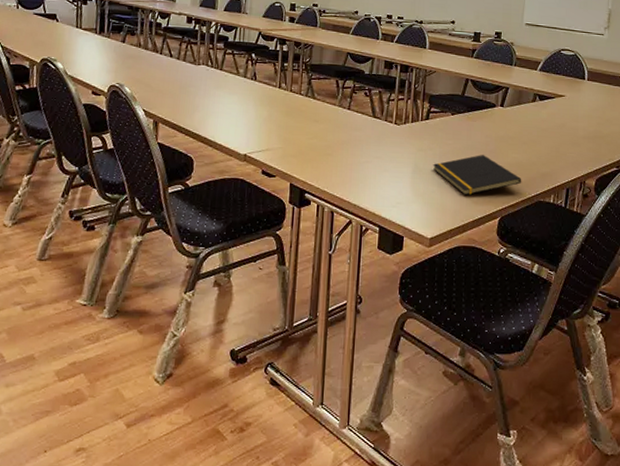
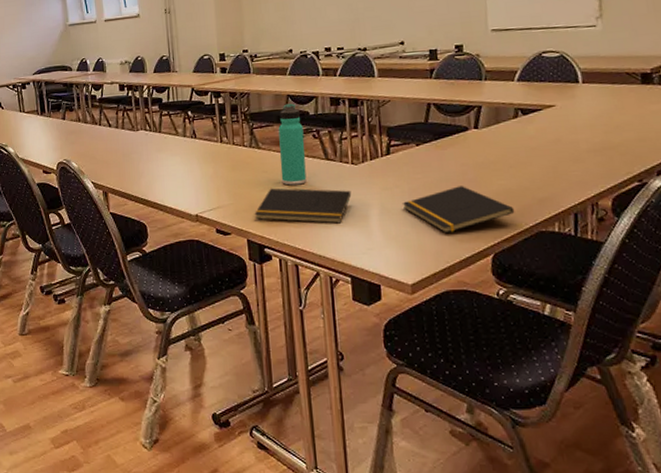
notepad: none [300,137,391,177] -> present [254,188,352,224]
thermos bottle: none [330,60,357,137] -> present [278,103,307,186]

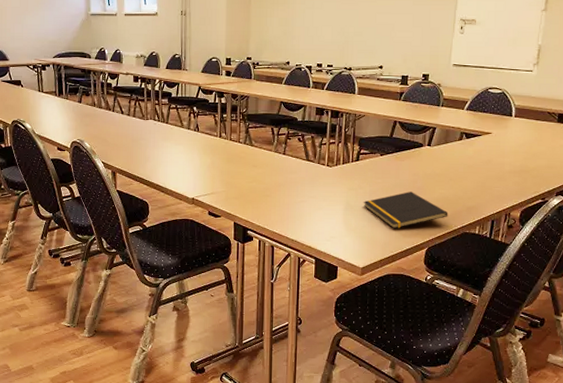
notepad: present [254,188,352,224] -> none [242,180,324,215]
thermos bottle: present [278,103,307,186] -> none [268,109,291,180]

